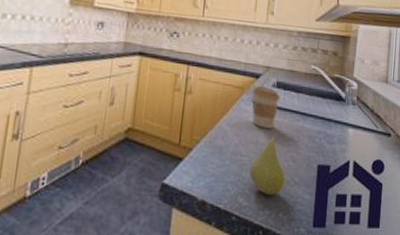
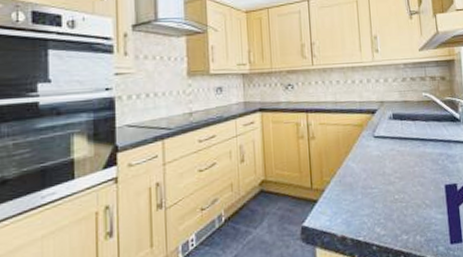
fruit: present [249,129,285,196] -> none [381,158,417,222]
coffee cup: present [252,85,281,129] -> none [371,120,399,160]

